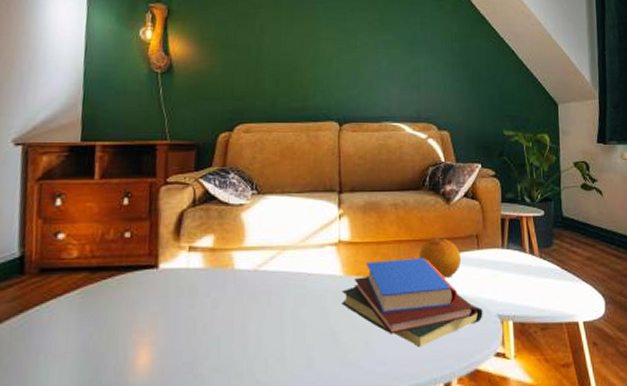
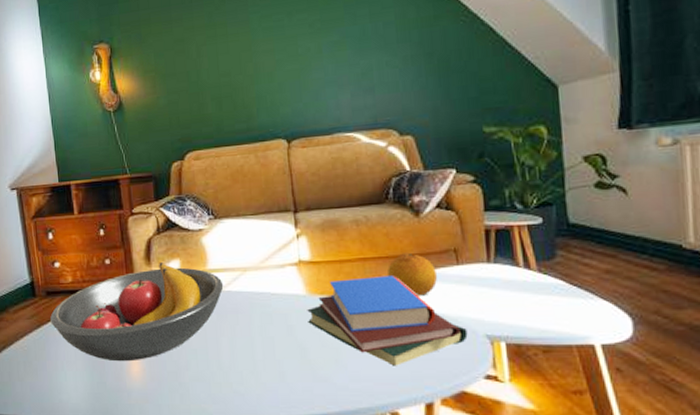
fruit bowl: none [39,238,259,353] -> present [50,263,224,362]

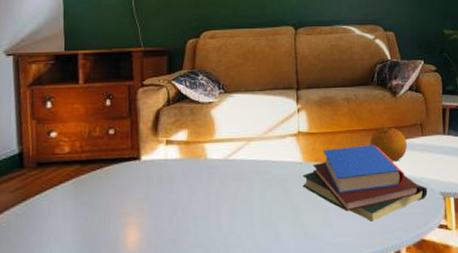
fruit bowl: present [50,263,224,362] -> none [39,133,229,233]

